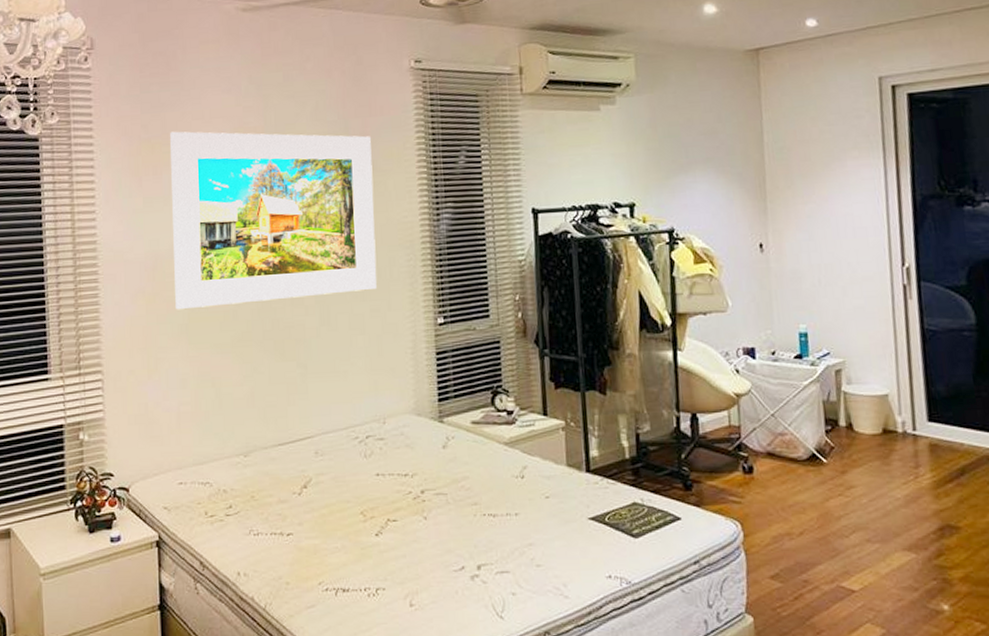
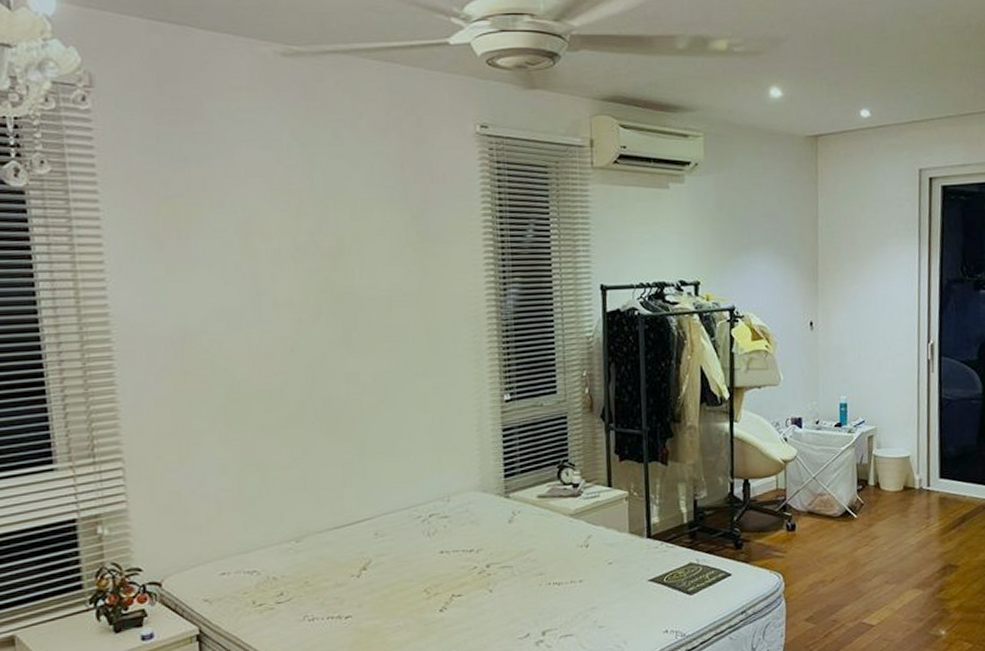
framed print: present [170,131,377,310] -> none [197,189,440,390]

